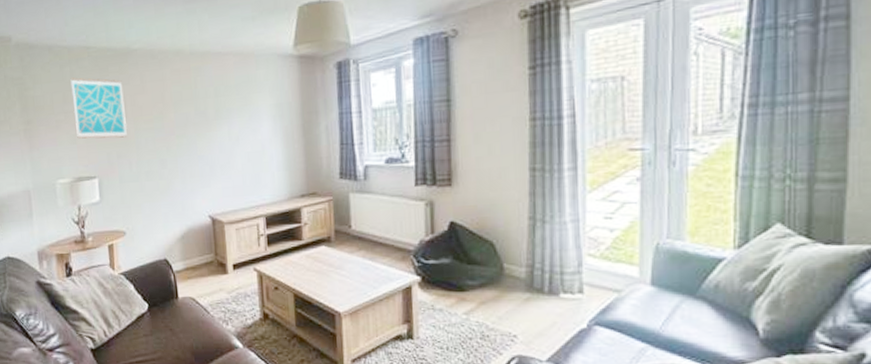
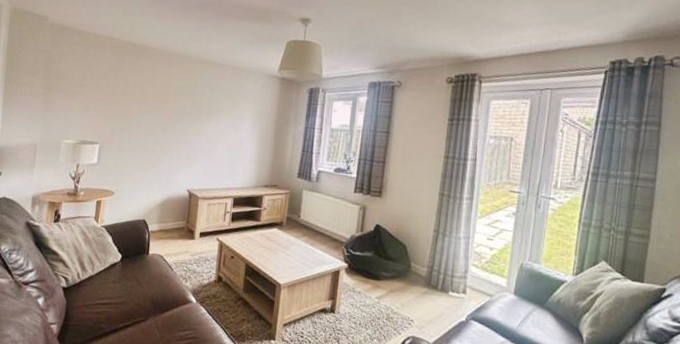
wall art: present [70,77,127,139] -> none [88,60,136,115]

